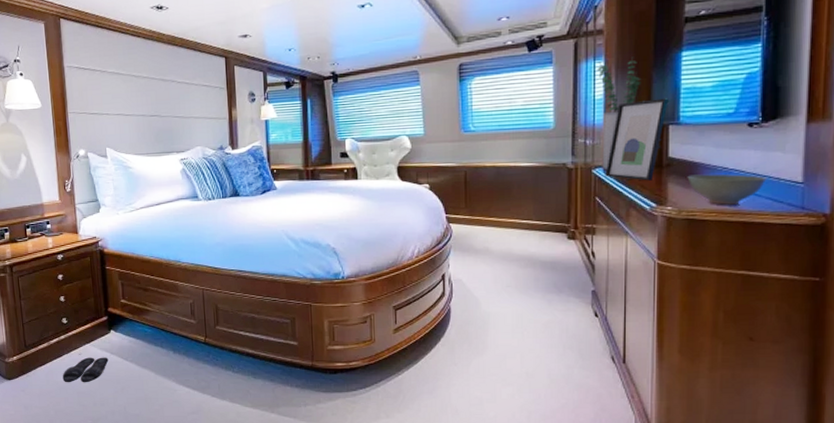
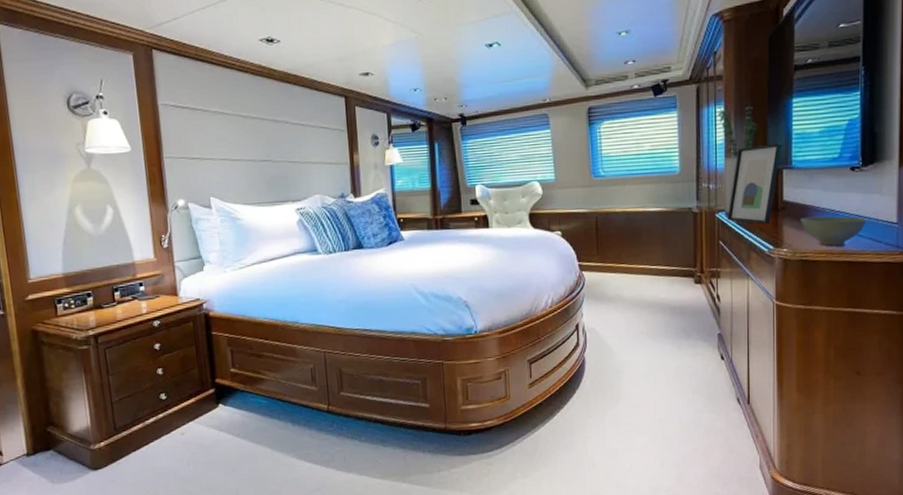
slippers: present [62,357,109,382] -> none [161,435,217,467]

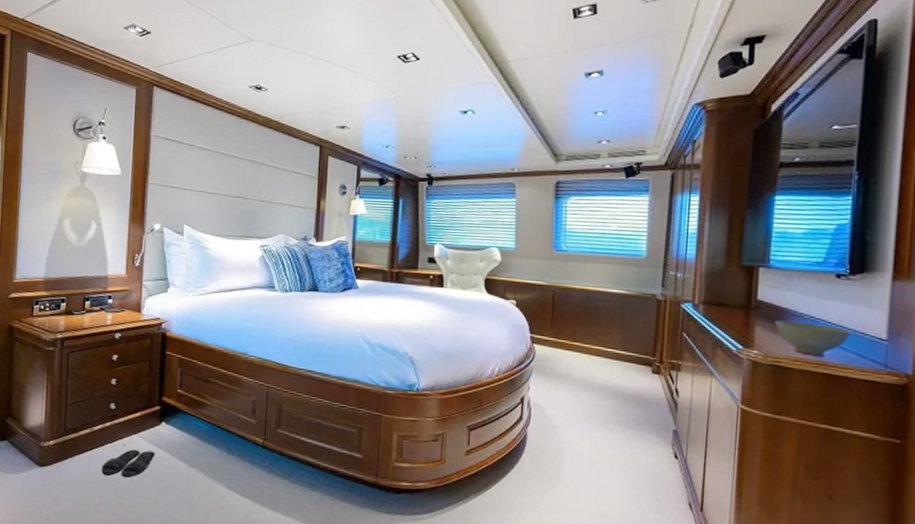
slippers: none [161,435,217,467] -> present [101,449,155,477]
vase: present [717,102,758,214] -> none [691,194,735,306]
picture frame: present [727,143,783,224] -> none [693,239,762,322]

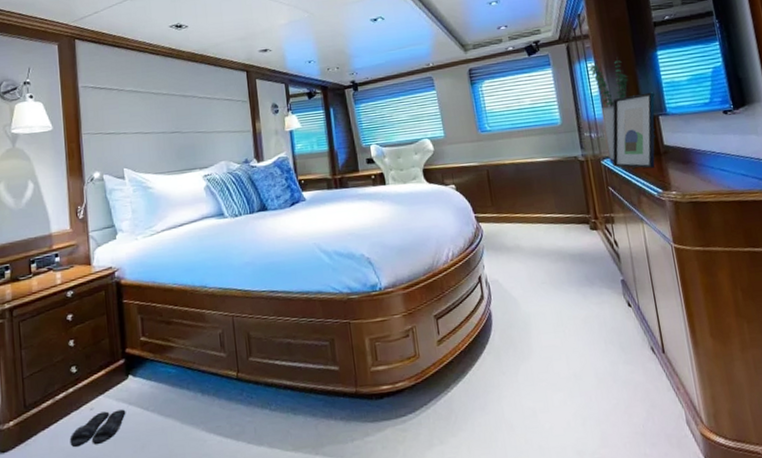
vase: none [691,194,735,306] -> present [589,57,629,161]
picture frame: none [693,239,762,322] -> present [612,92,657,169]
bowl: present [774,320,853,355] -> none [683,157,750,187]

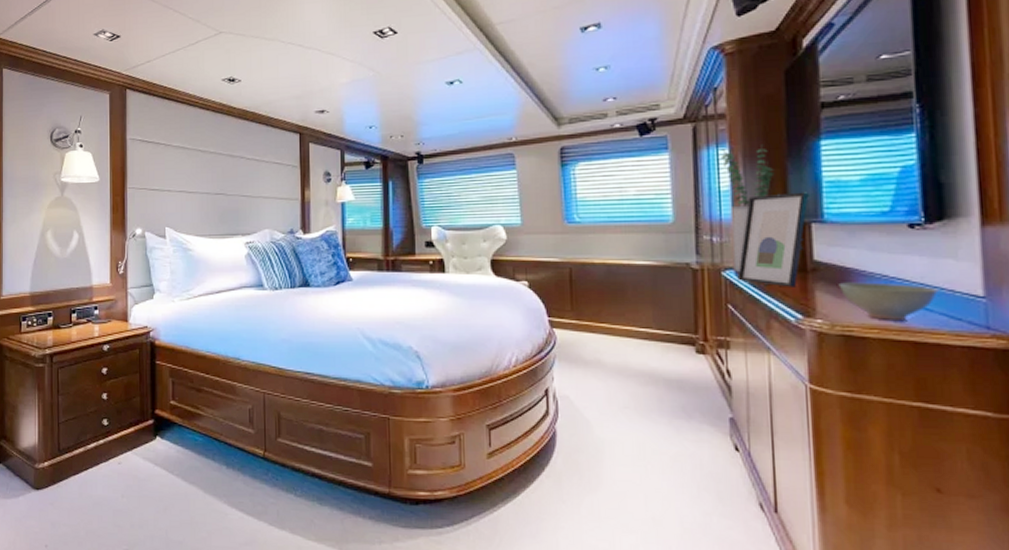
slippers: present [69,409,126,447] -> none [97,467,152,498]
bowl: none [683,157,750,187] -> present [838,282,939,320]

